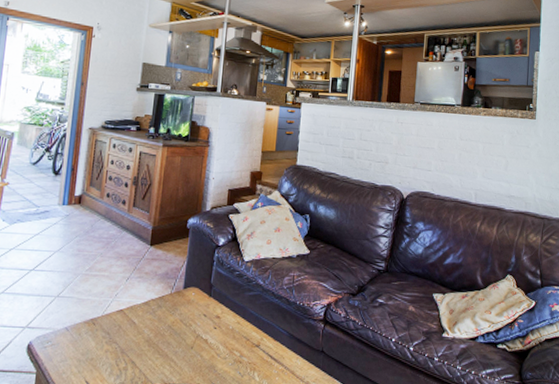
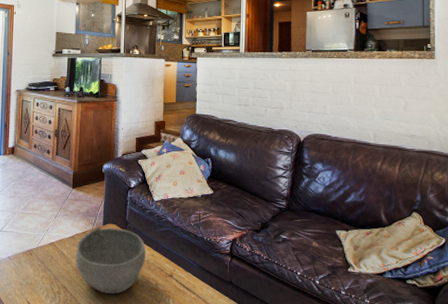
bowl: none [148,291,231,369] -> present [75,227,146,294]

